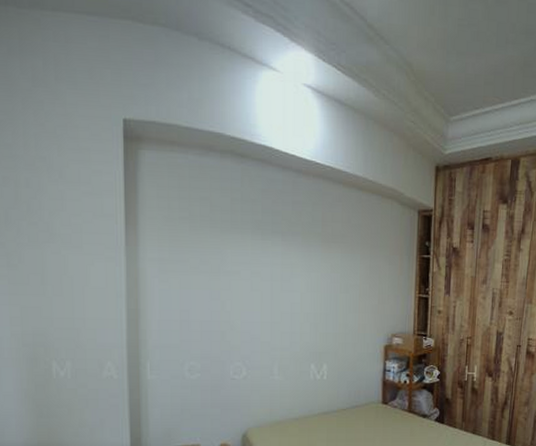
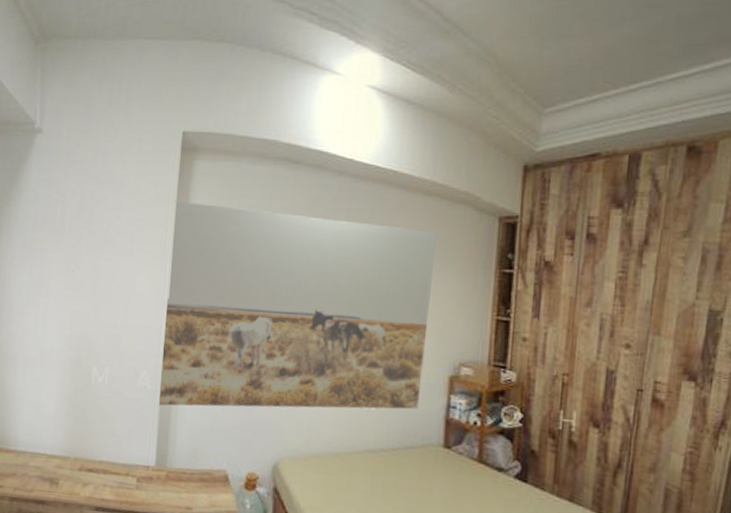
wall art: none [122,191,371,393] -> present [159,201,438,410]

